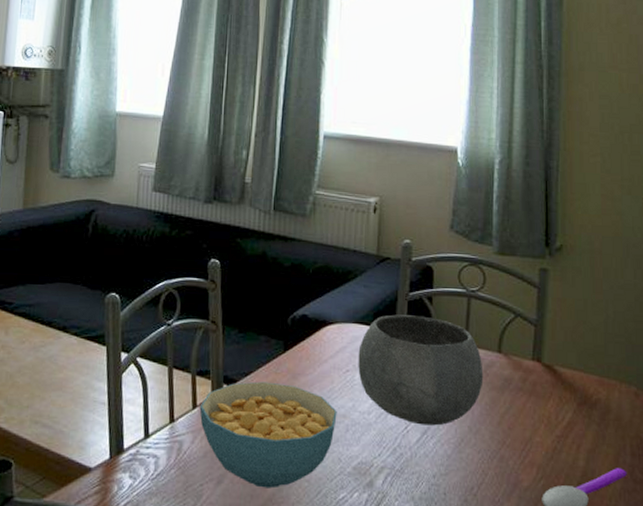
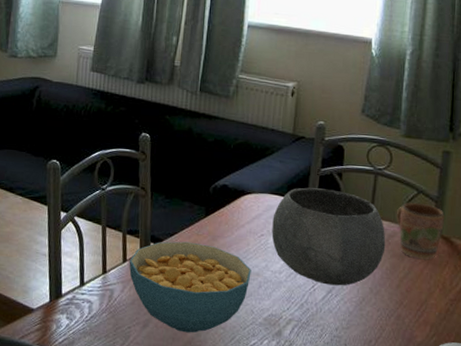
mug: none [493,326,545,391] -> present [396,202,444,259]

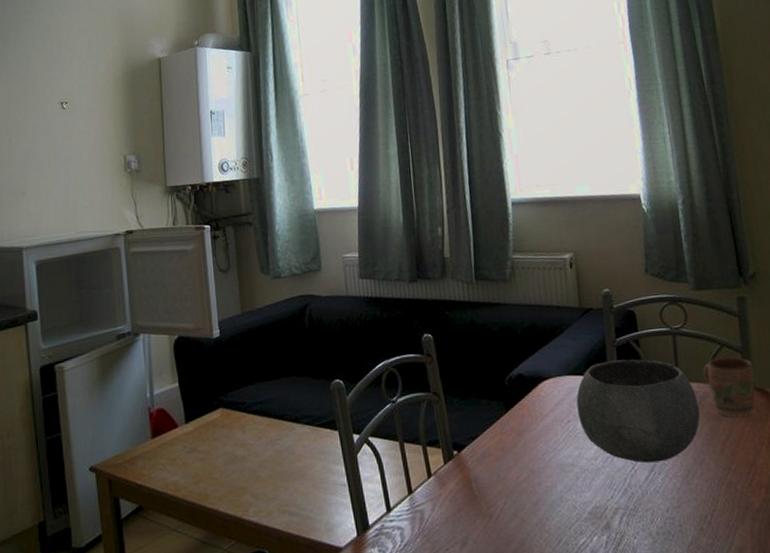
cereal bowl: present [129,241,251,333] -> none [434,442,566,544]

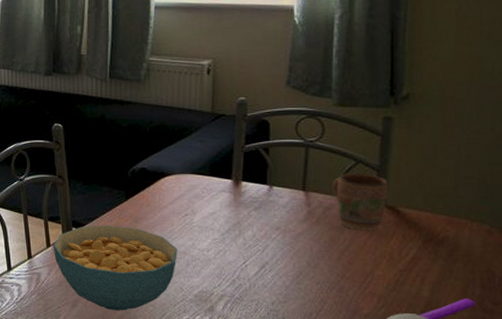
cereal bowl: none [434,442,566,544] -> present [53,225,178,311]
bowl: present [576,359,700,463] -> none [196,165,322,261]

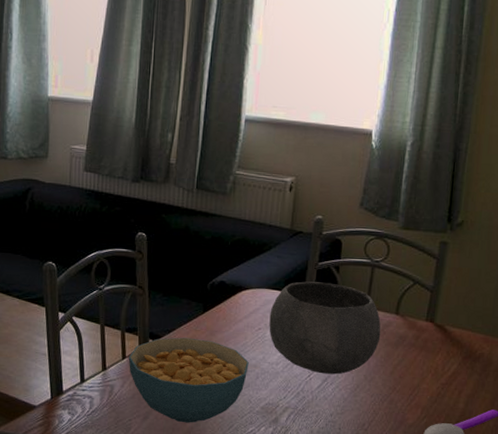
bowl: none [196,165,322,261] -> present [269,281,381,375]
mug: present [332,172,388,230] -> none [391,292,439,347]

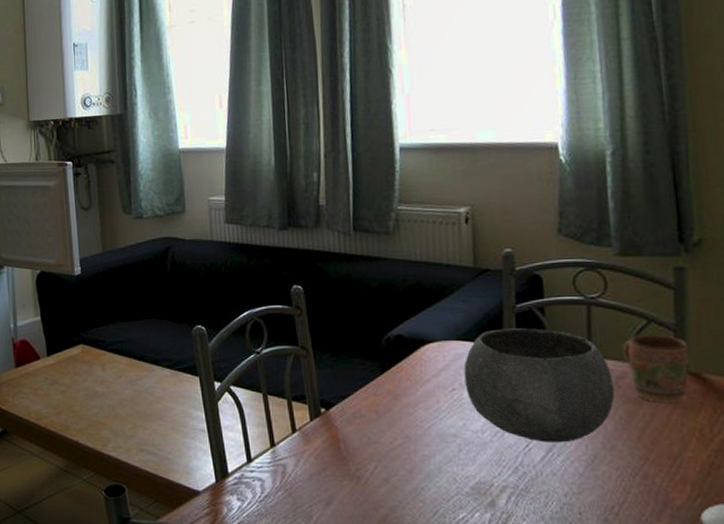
cereal bowl: present [128,337,249,423] -> none [299,404,447,509]
mug: none [391,292,439,347] -> present [622,333,690,402]

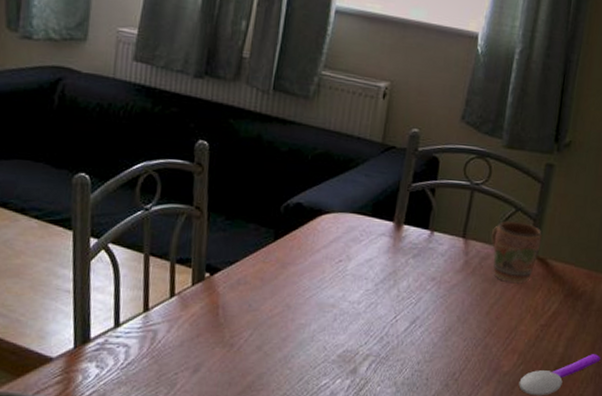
bowl: present [463,328,615,443] -> none [351,205,479,315]

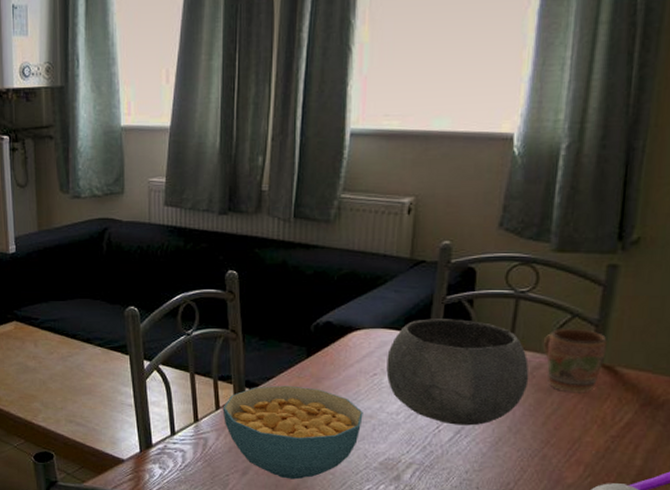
cereal bowl: none [177,270,326,376] -> present [222,385,363,480]
bowl: none [351,205,479,315] -> present [386,319,529,426]

